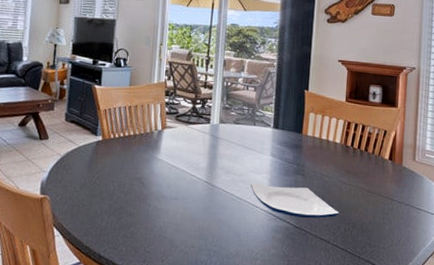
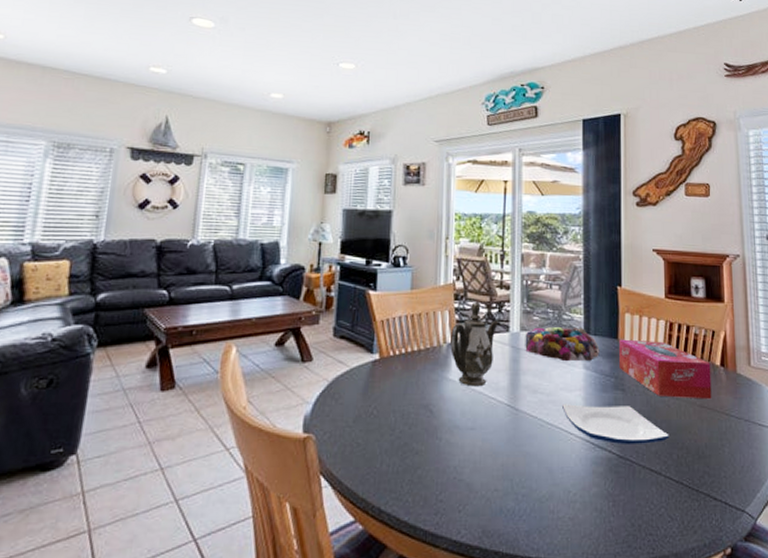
teapot: none [160,98,201,166] -> present [450,303,498,387]
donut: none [222,121,286,150] -> present [525,326,600,362]
tissue box: none [301,133,380,186] -> present [619,339,712,400]

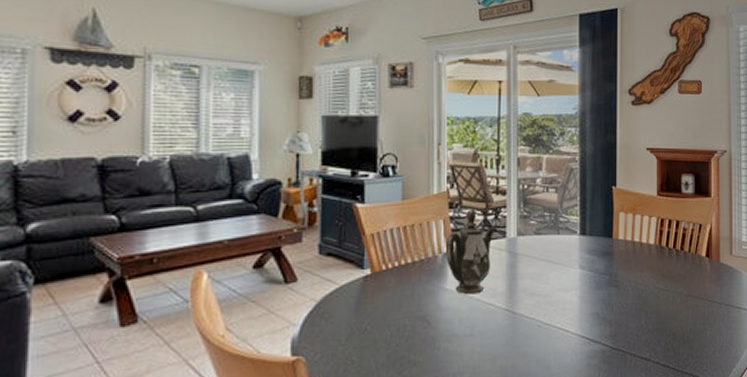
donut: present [525,326,600,362] -> none [522,228,595,263]
plate: present [562,404,669,444] -> none [559,301,658,337]
tissue box: present [619,339,712,400] -> none [614,237,697,290]

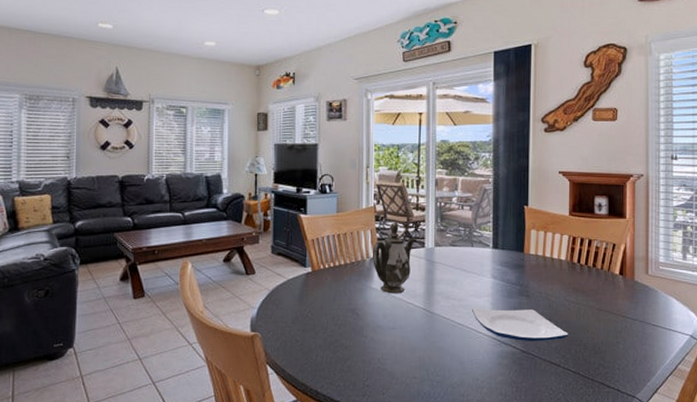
plate: none [559,301,658,337] -> present [472,308,569,341]

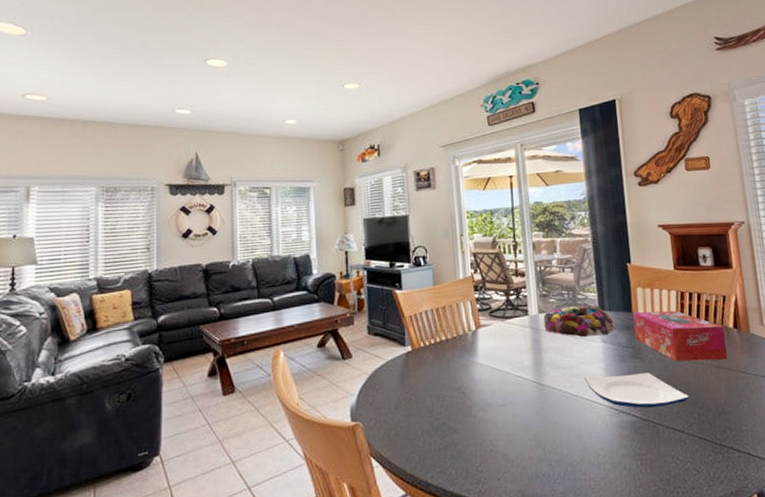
teapot: present [373,223,415,294] -> none [474,291,517,368]
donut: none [439,242,507,272] -> present [543,304,616,338]
tissue box: none [525,252,610,304] -> present [633,310,728,361]

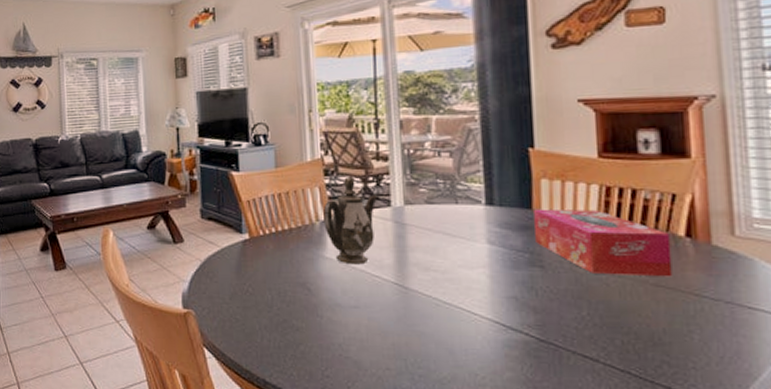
teapot: none [474,291,517,368] -> present [323,177,377,265]
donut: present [543,304,616,338] -> none [410,197,508,237]
plate: present [585,373,689,408] -> none [462,282,609,327]

